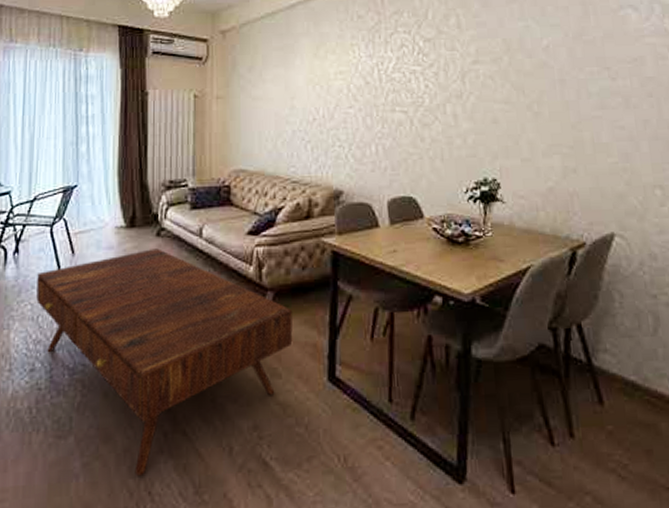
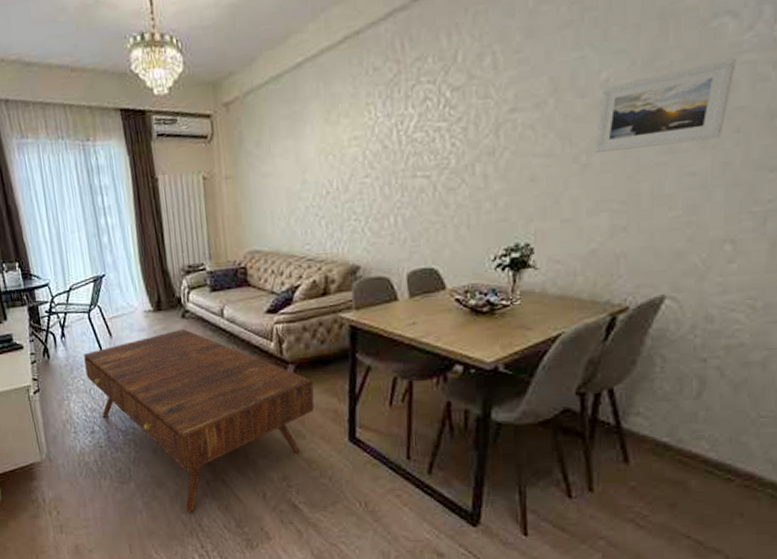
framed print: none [542,40,642,103] -> present [594,58,737,153]

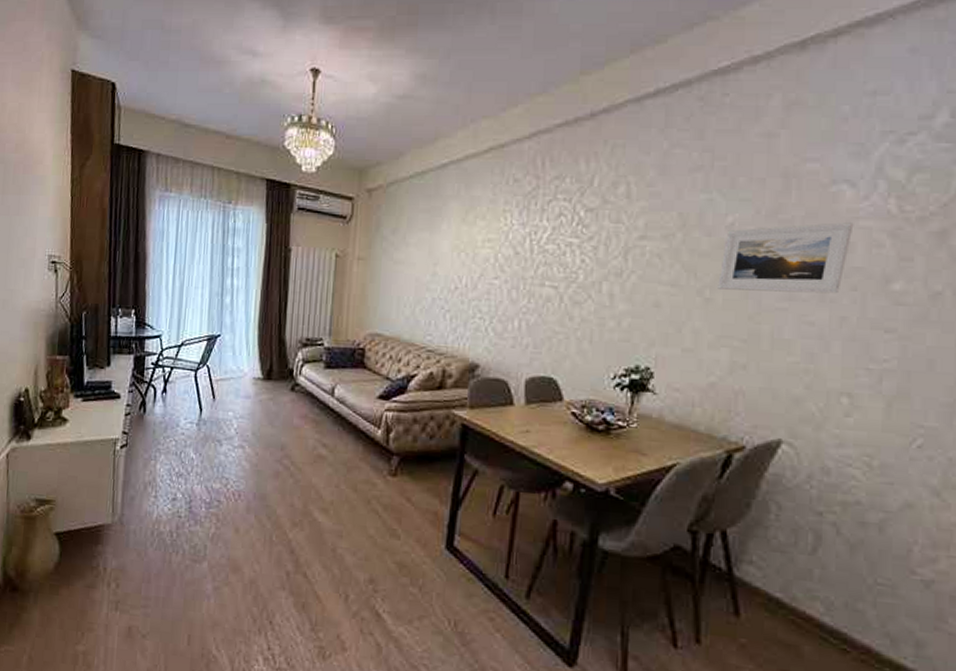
coffee table: present [83,329,315,512] -> none [180,402,416,606]

